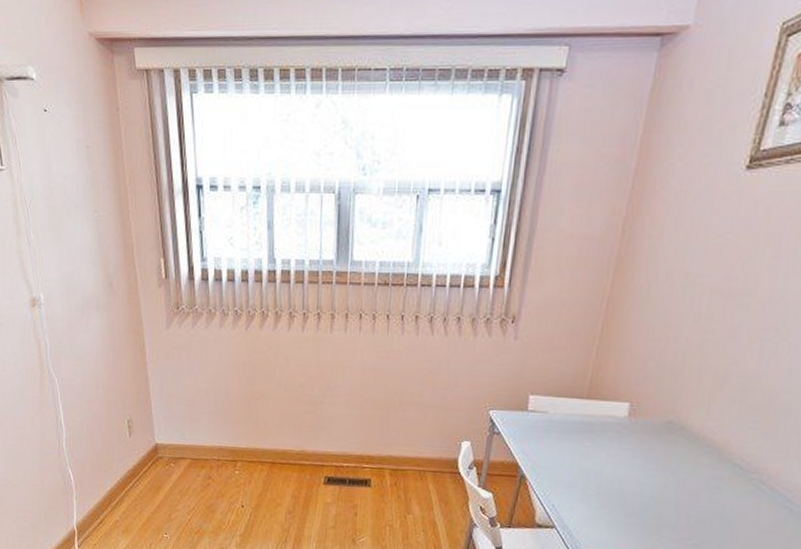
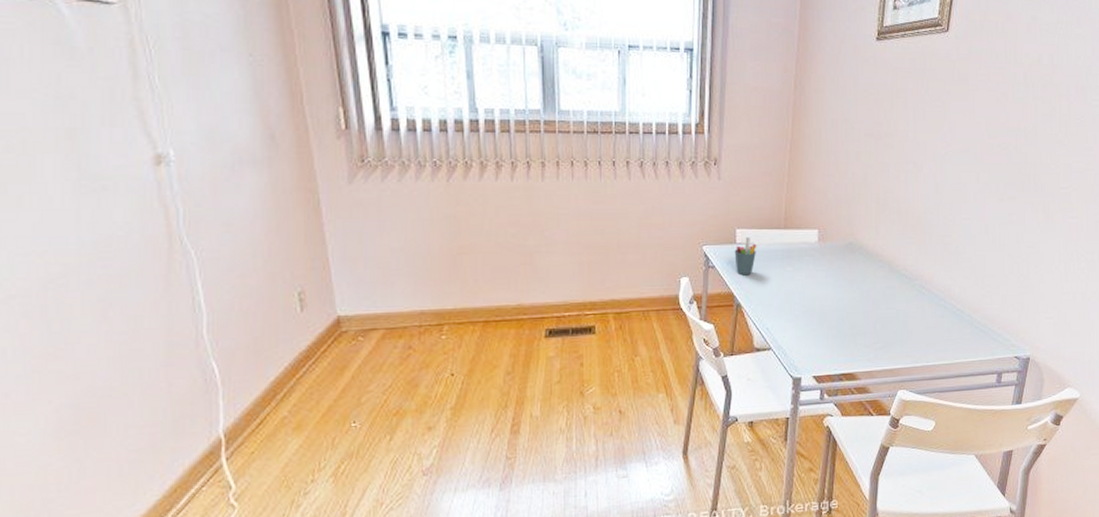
pen holder: none [524,404,552,446] -> present [734,237,757,276]

